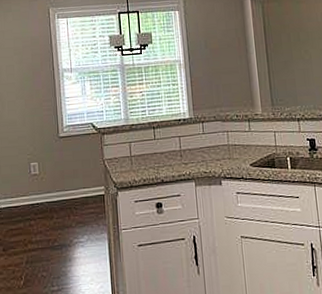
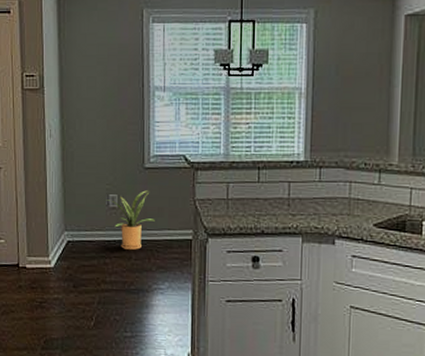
house plant: none [27,156,71,211] -> present [105,190,155,251]

